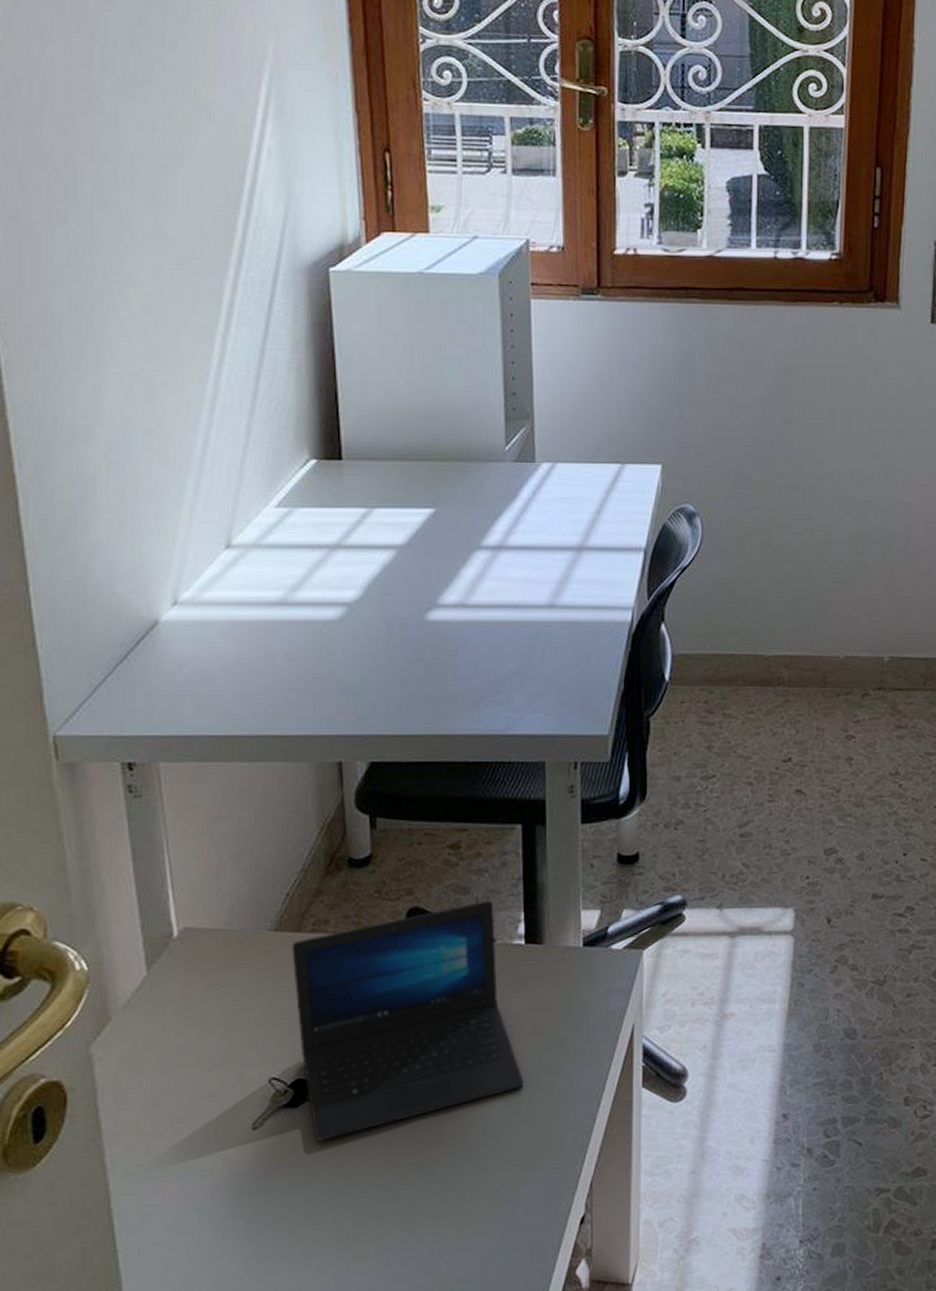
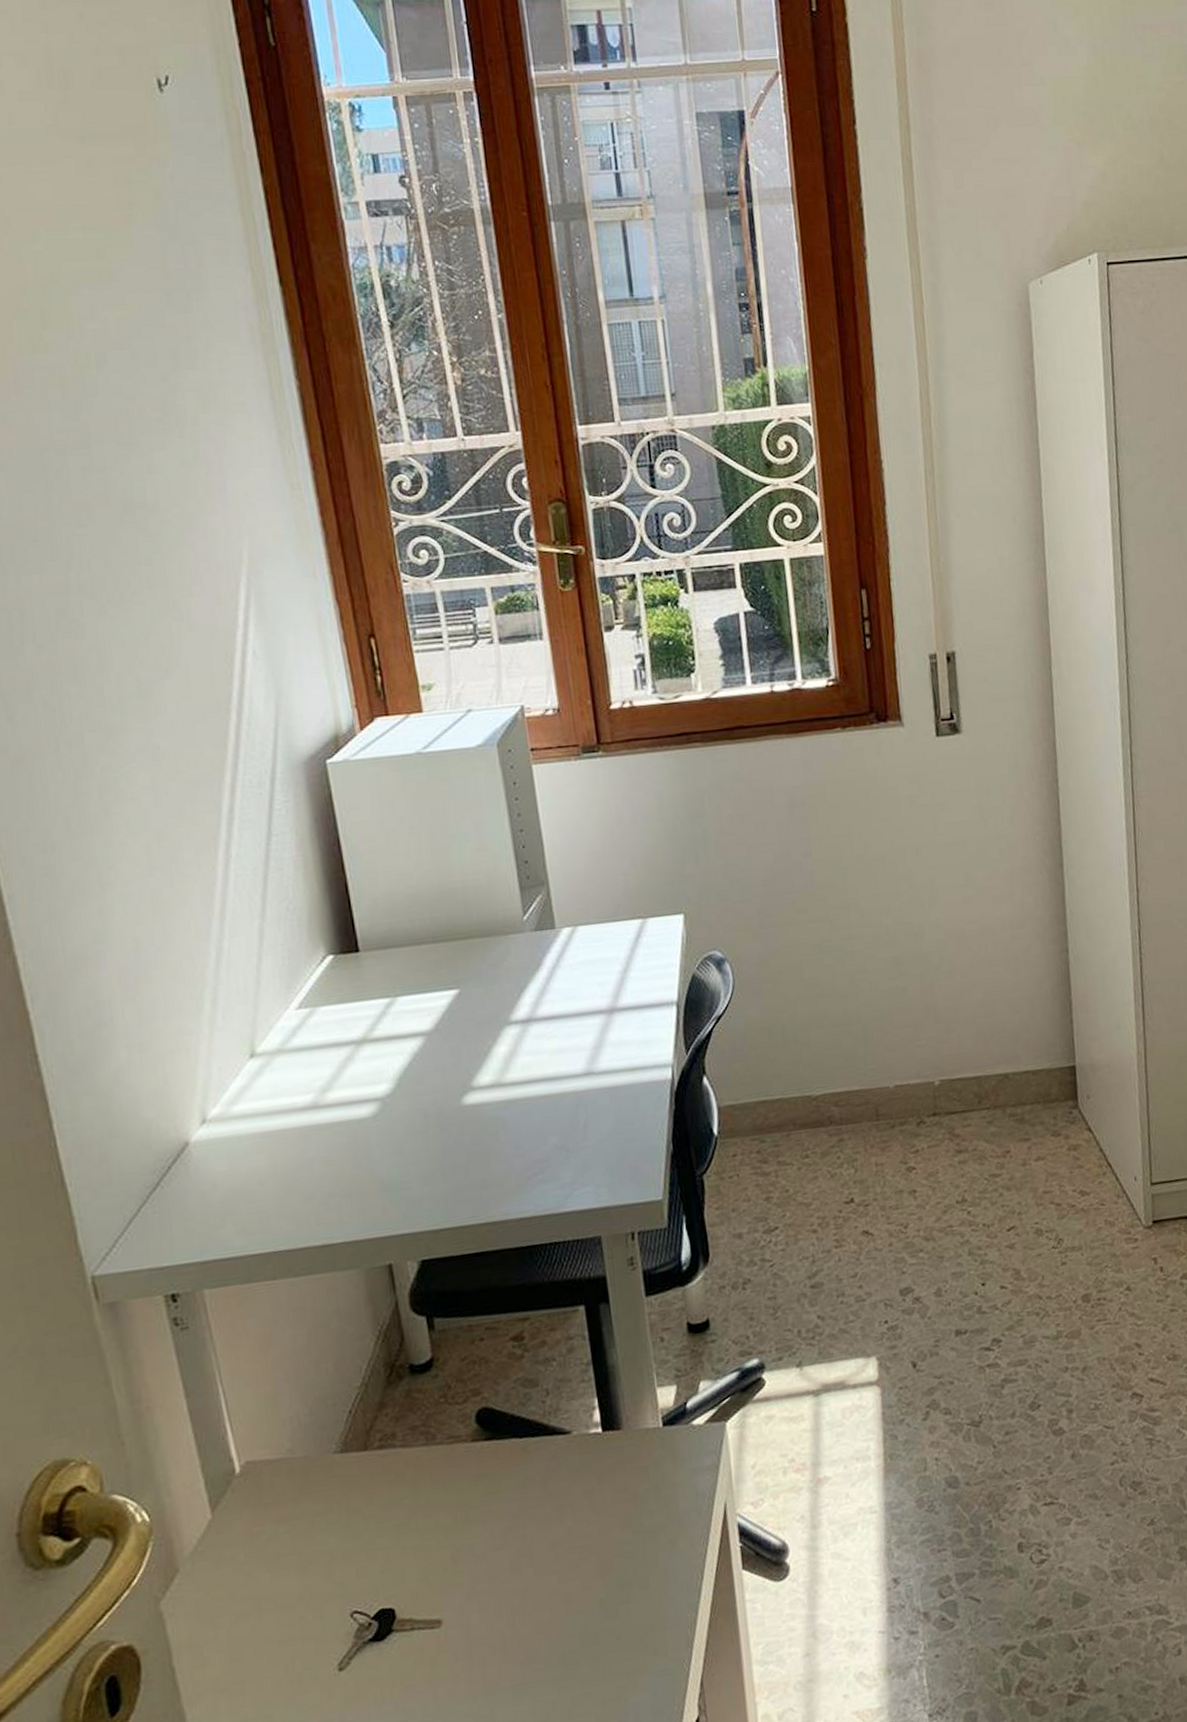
laptop: present [292,900,524,1141] -> none [360,1390,619,1675]

